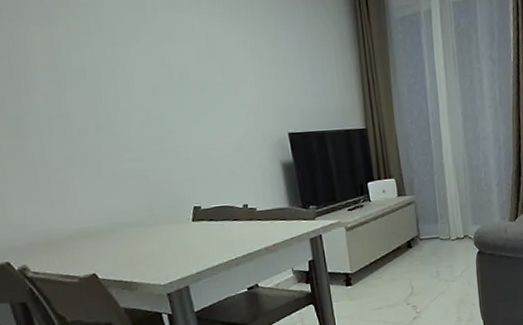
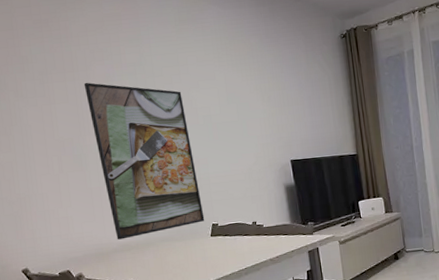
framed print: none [16,24,184,225] -> present [83,82,205,240]

